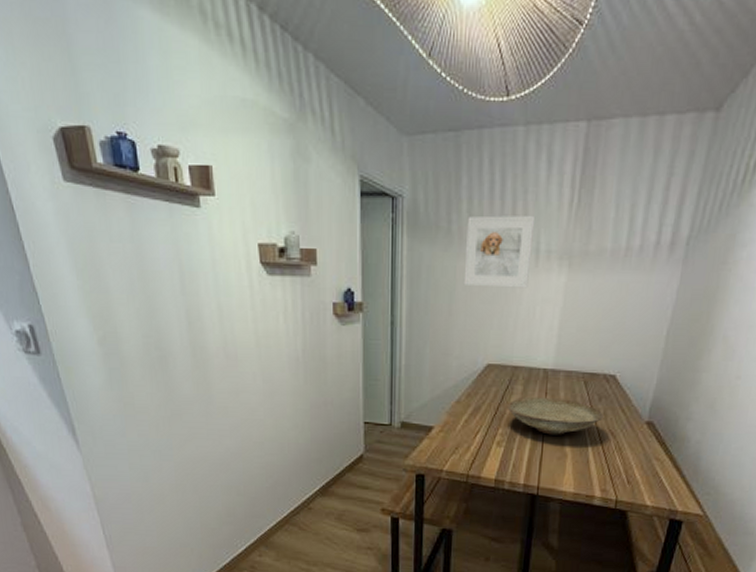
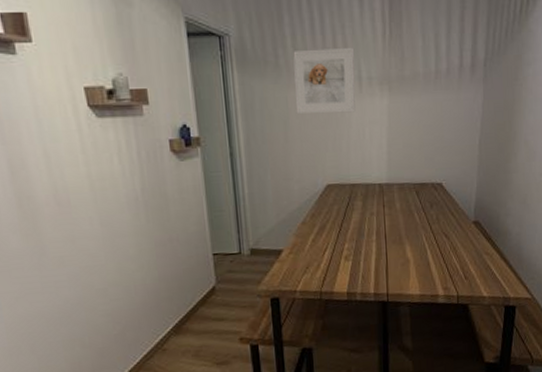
decorative bowl: present [507,396,603,435] -> none [350,209,436,244]

